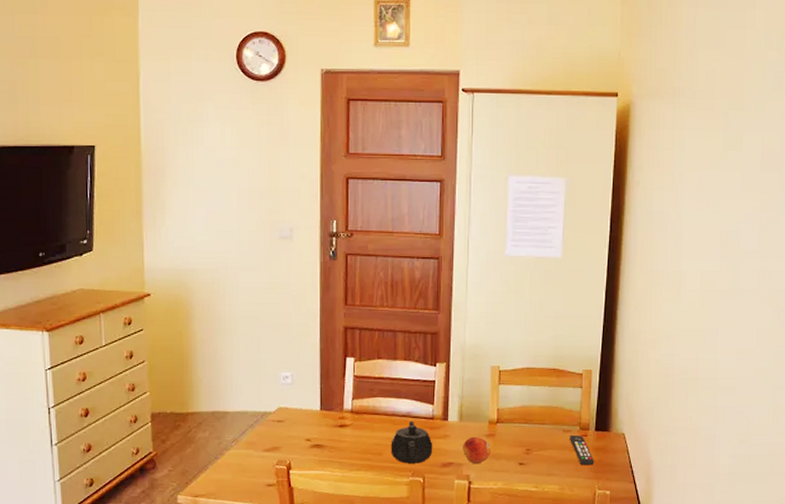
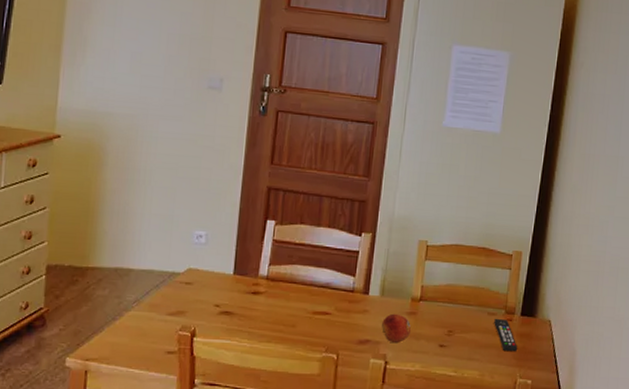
teapot: present [391,420,433,464] -> none [305,292,351,339]

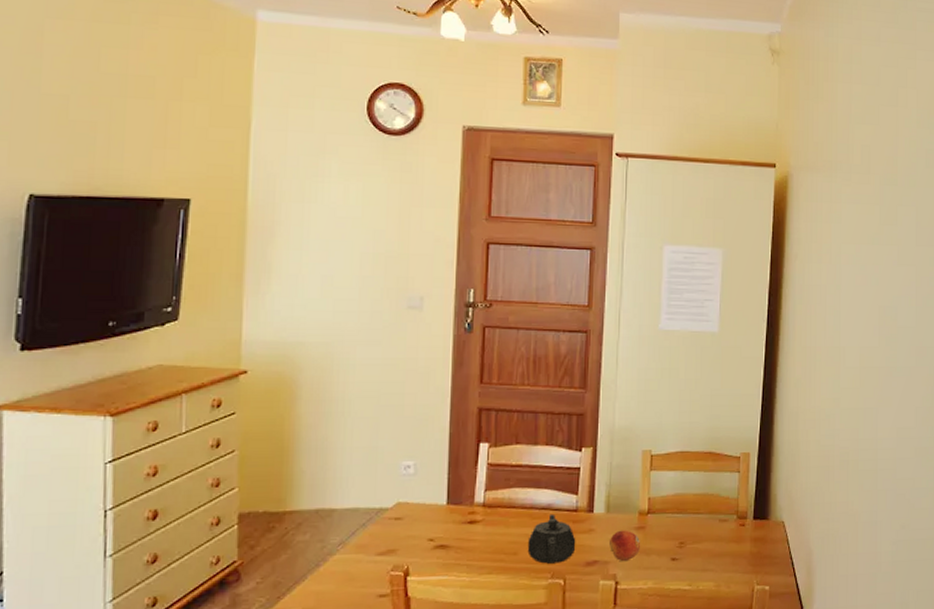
teapot: none [305,292,351,339] -> present [527,513,576,564]
remote control: present [494,318,517,352] -> none [726,524,752,558]

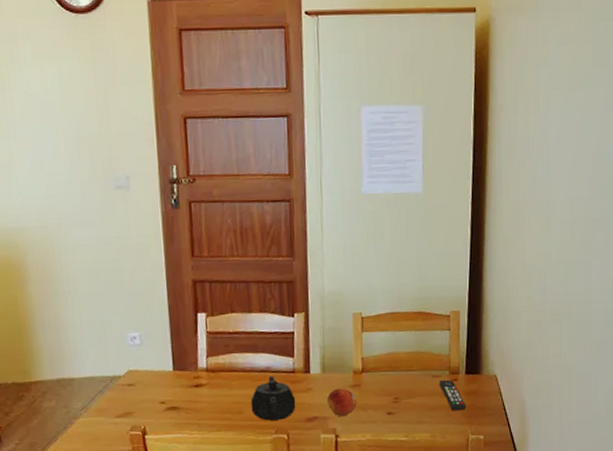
remote control: none [726,524,752,558] -> present [439,379,465,410]

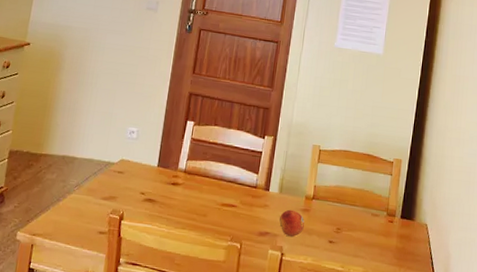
teapot: present [250,375,296,421] -> none [214,187,253,229]
remote control: present [439,379,465,410] -> none [377,219,398,252]

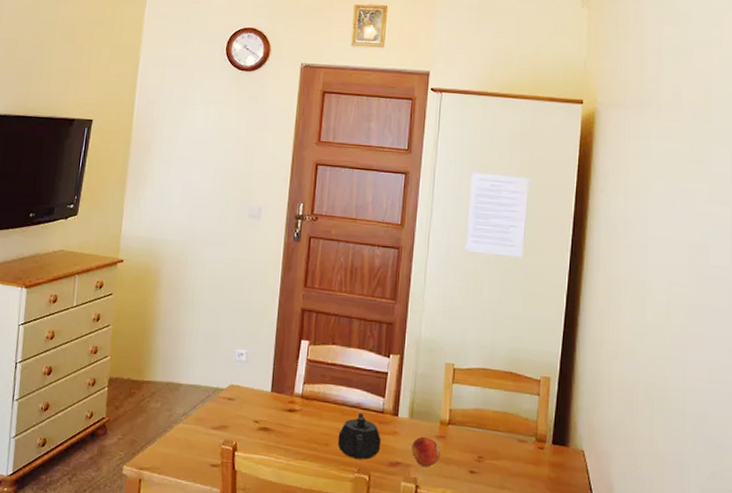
teapot: none [214,187,253,229] -> present [337,412,381,460]

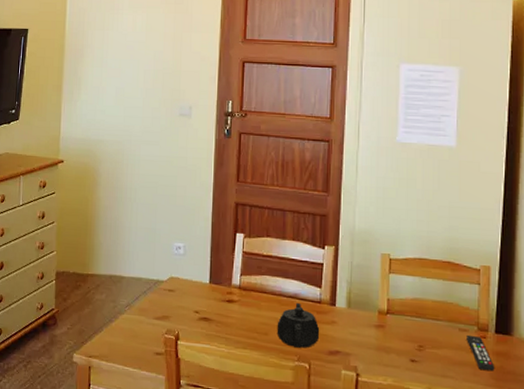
fruit: present [412,436,440,468] -> none [351,326,380,356]
remote control: none [525,445,550,483] -> present [467,334,494,372]

